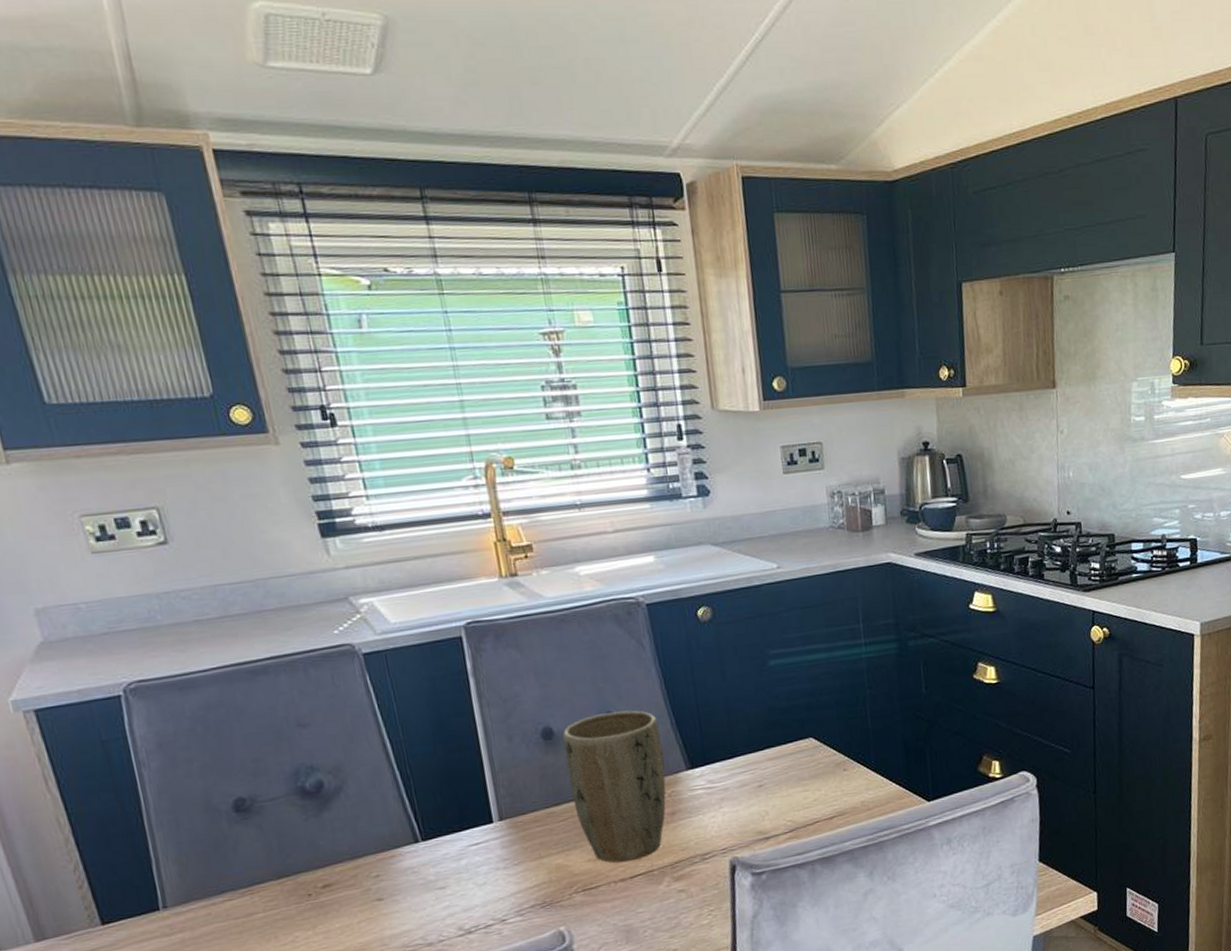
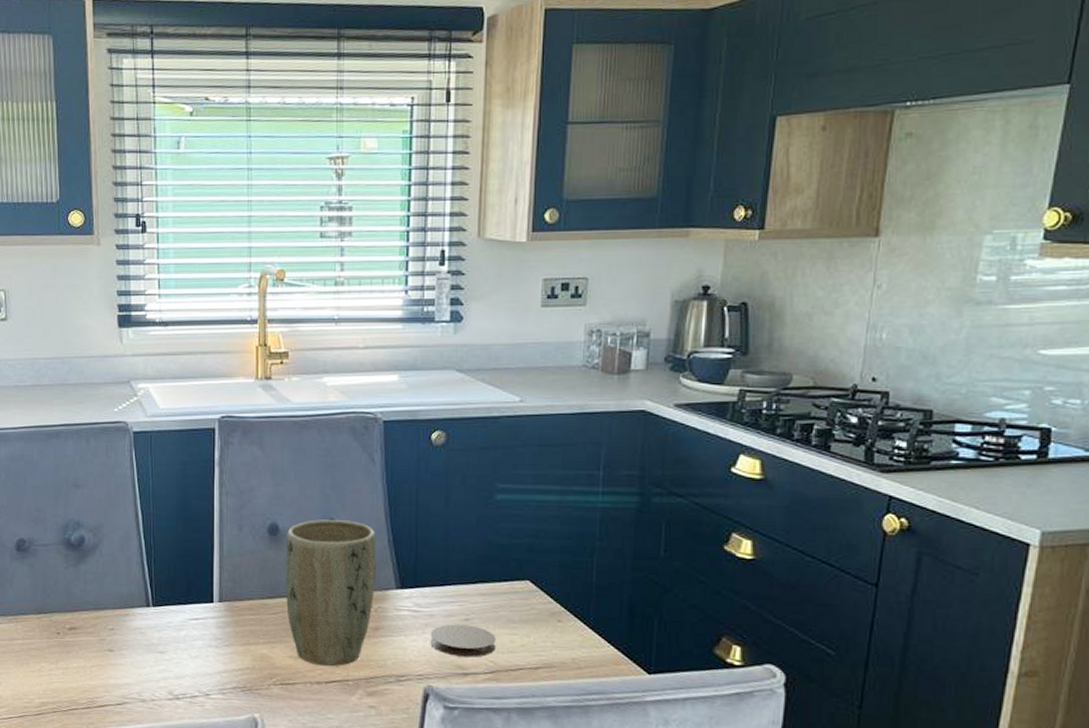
coaster: none [727,790,792,824] -> present [430,624,496,658]

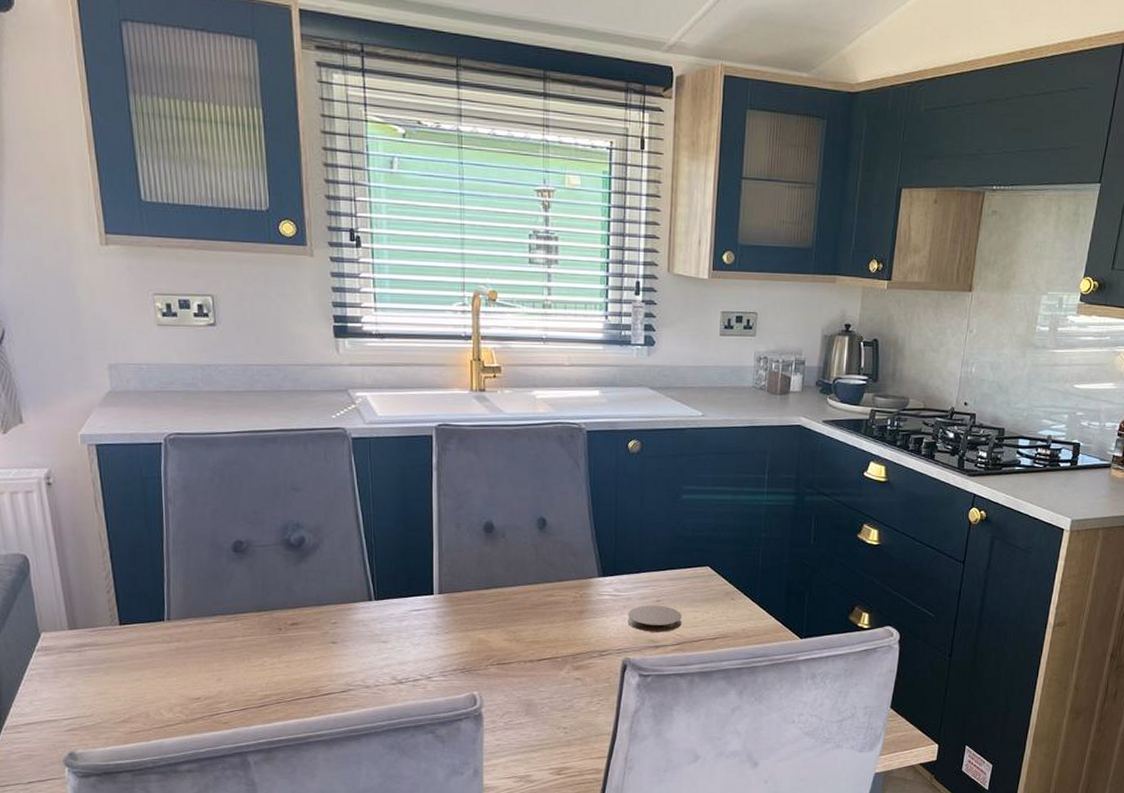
plant pot: present [285,519,376,667] -> none [500,518,581,647]

